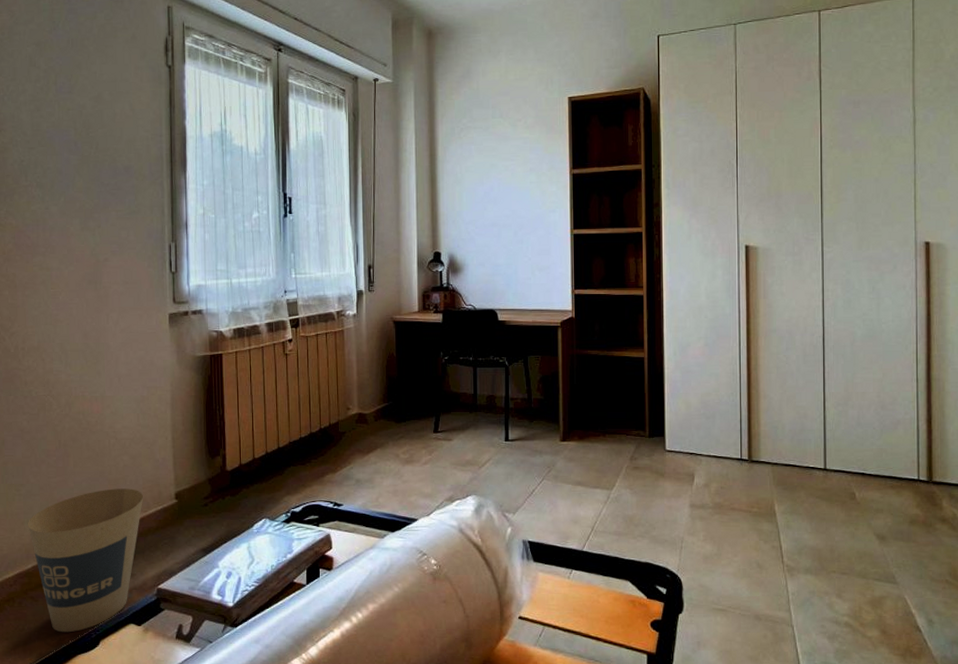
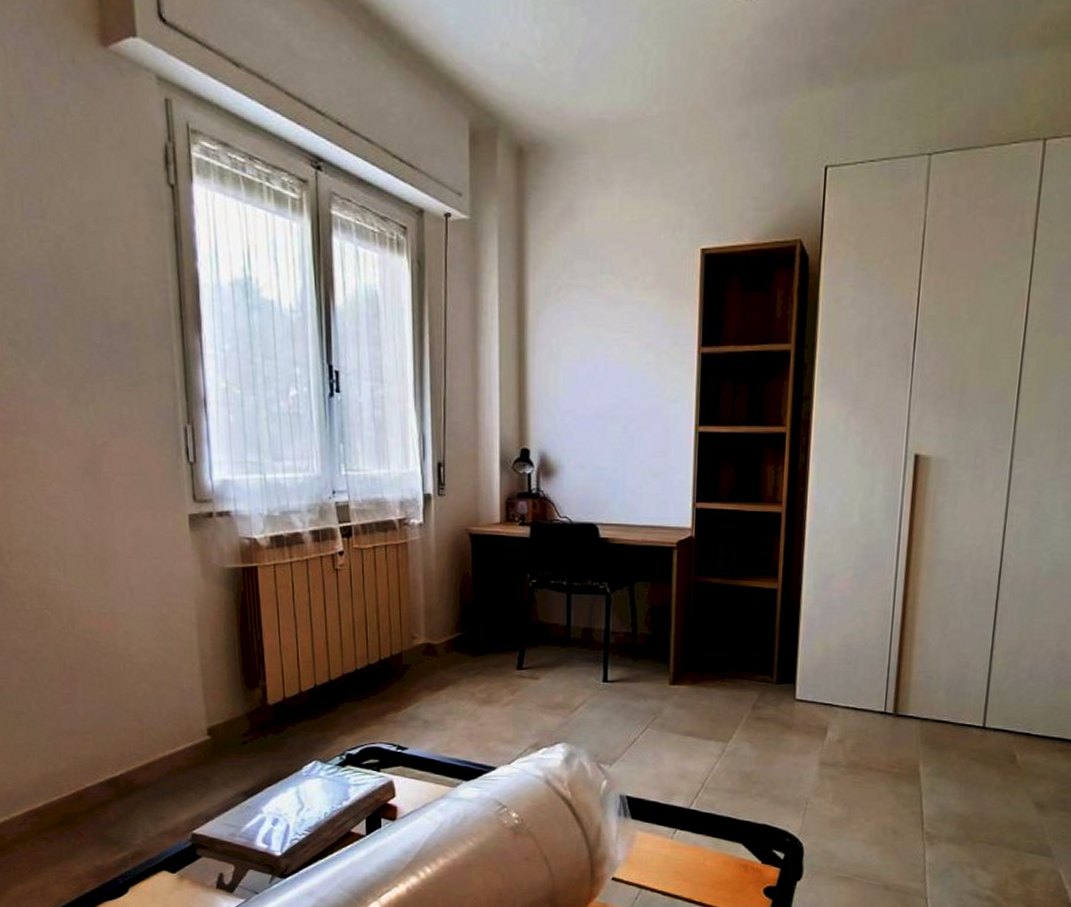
trash can: present [27,488,143,633] -> none [33,720,170,878]

